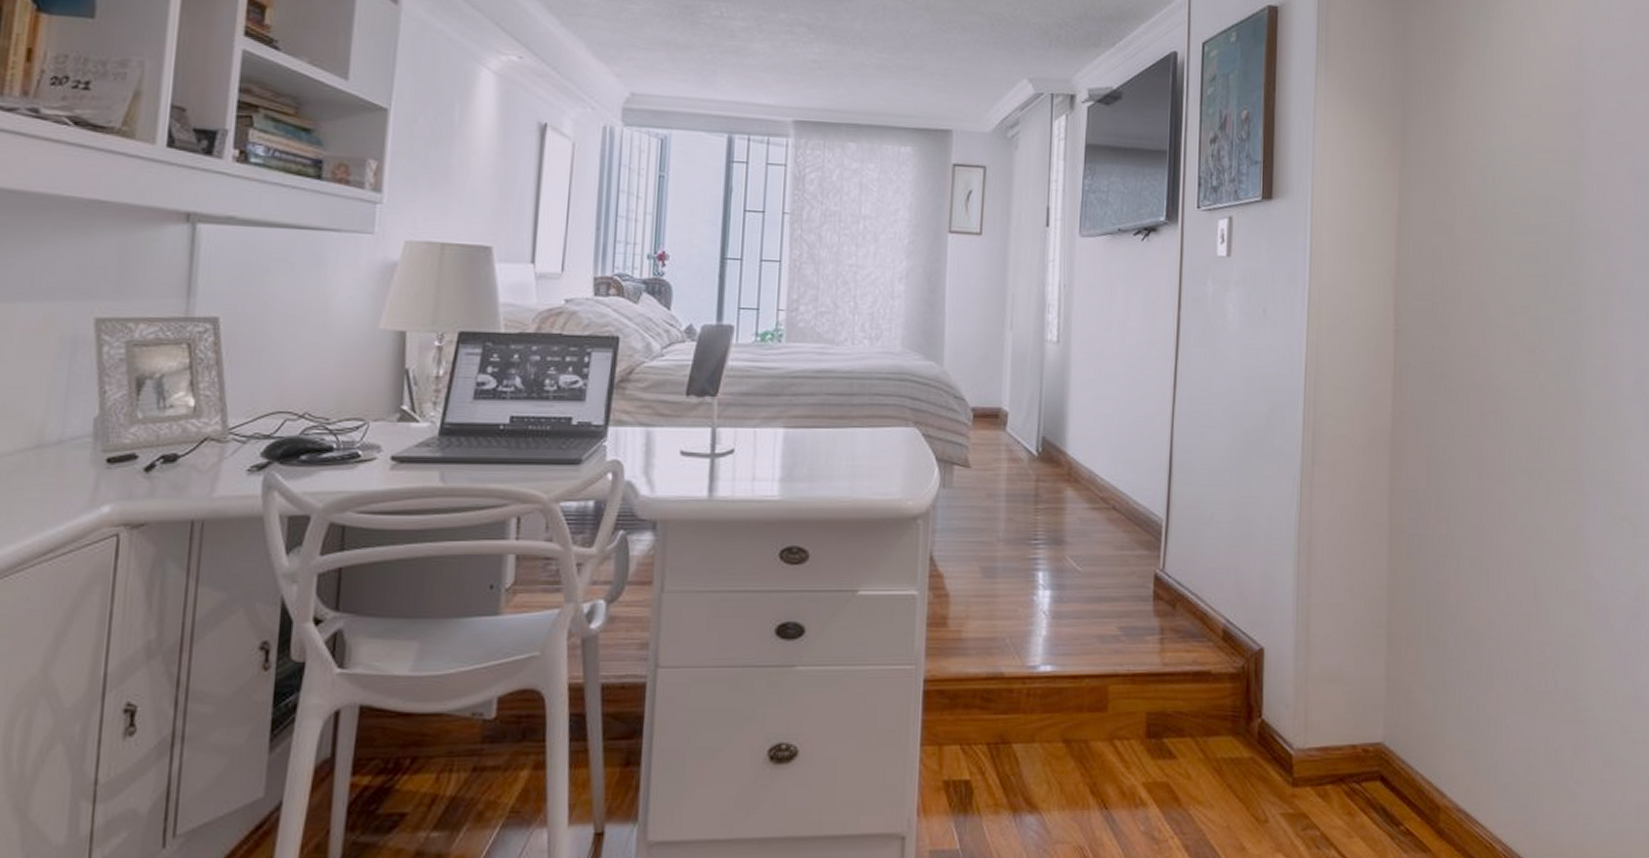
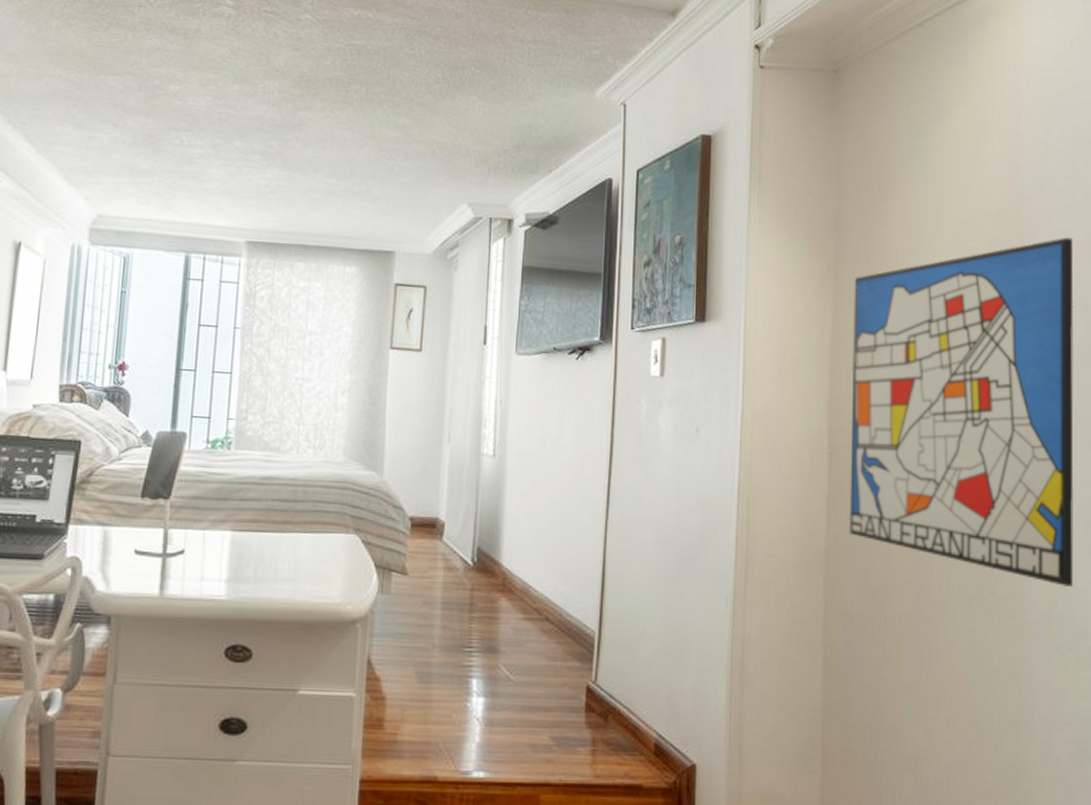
wall art: none [1414,109,1633,458] -> present [849,237,1074,588]

